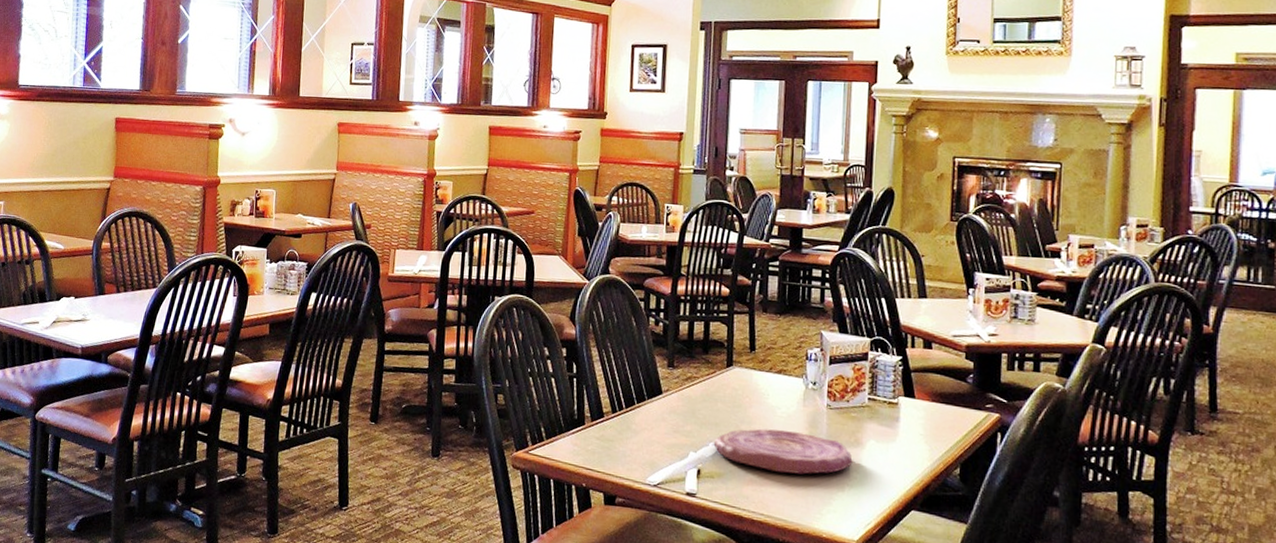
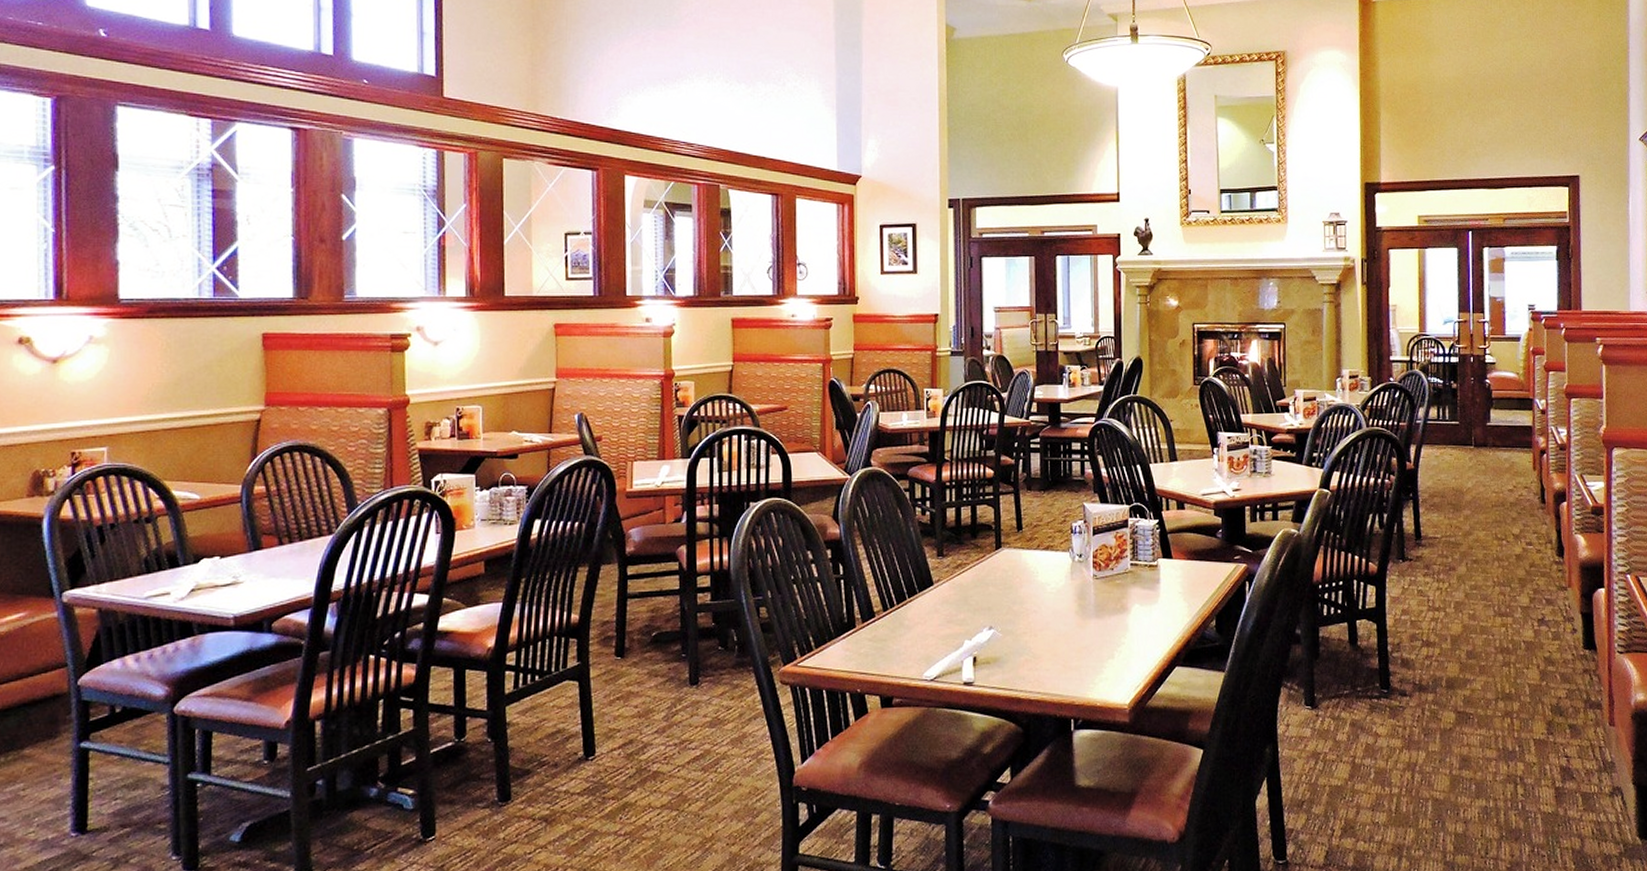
plate: present [713,428,853,475] -> none [987,605,1120,649]

